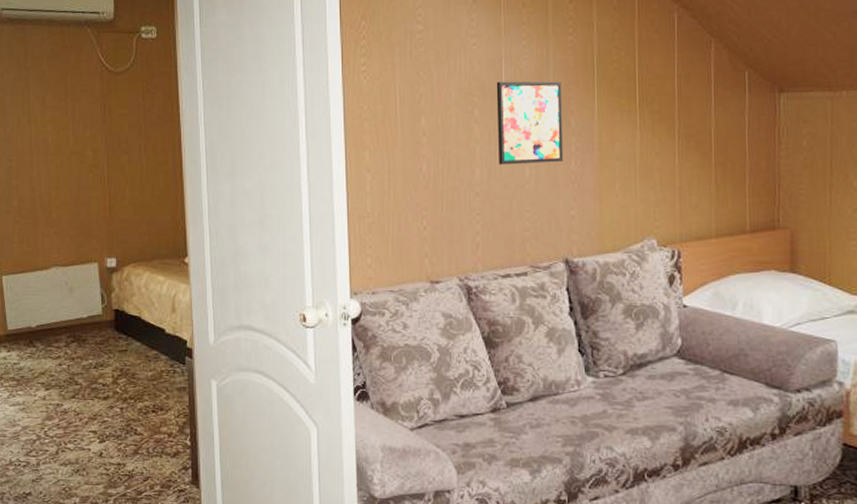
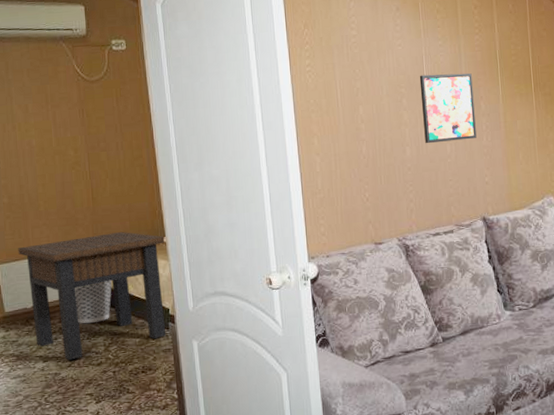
side table: none [25,247,187,391] -> present [18,231,166,361]
wastebasket: none [84,303,126,351] -> present [75,280,113,324]

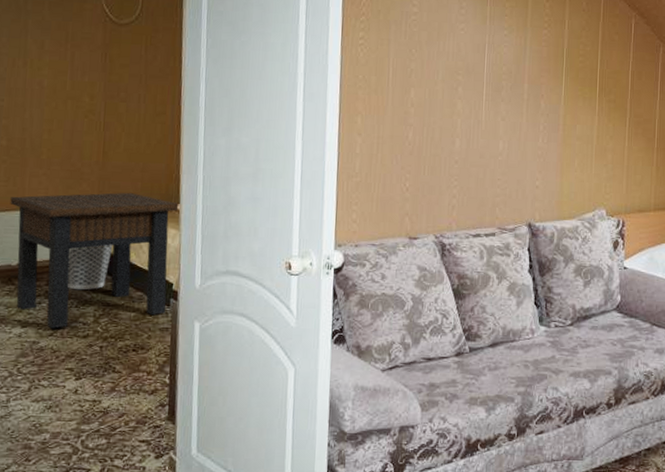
wall art: present [419,73,477,144] -> none [477,64,535,139]

